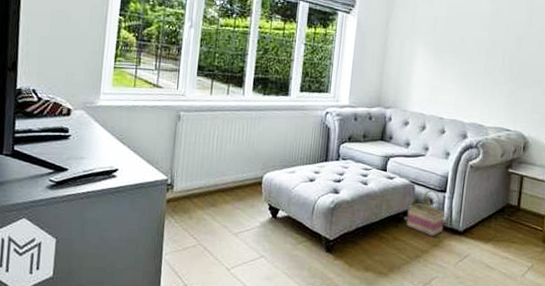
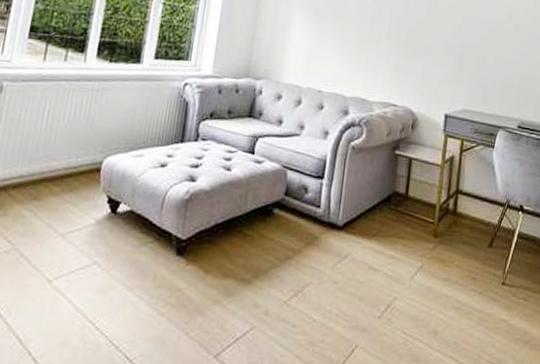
basket: present [406,189,445,237] -> none [275,175,322,233]

